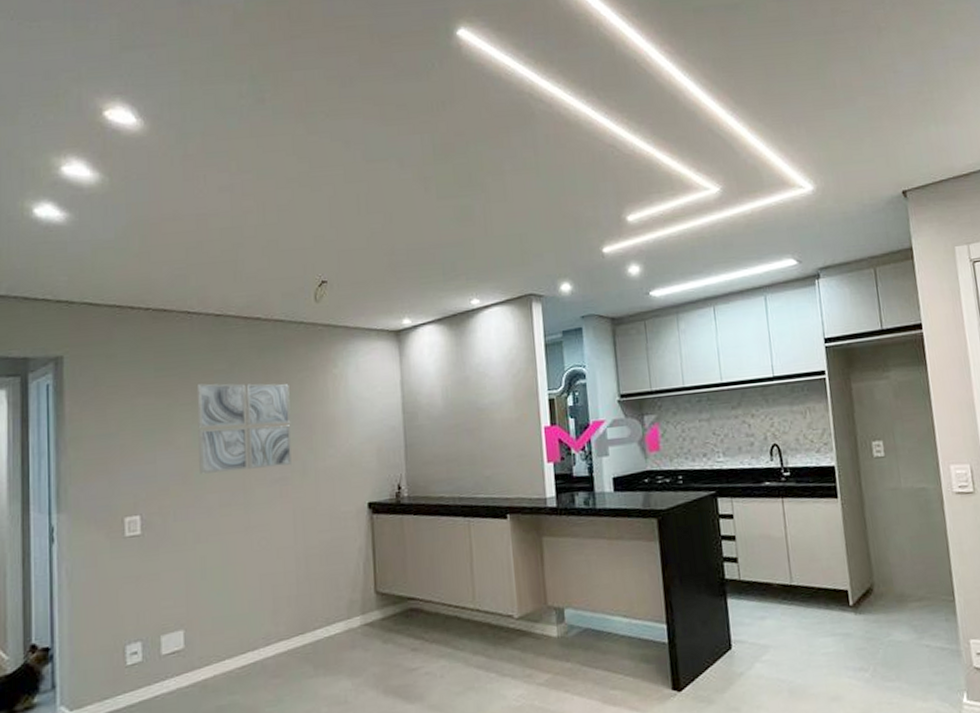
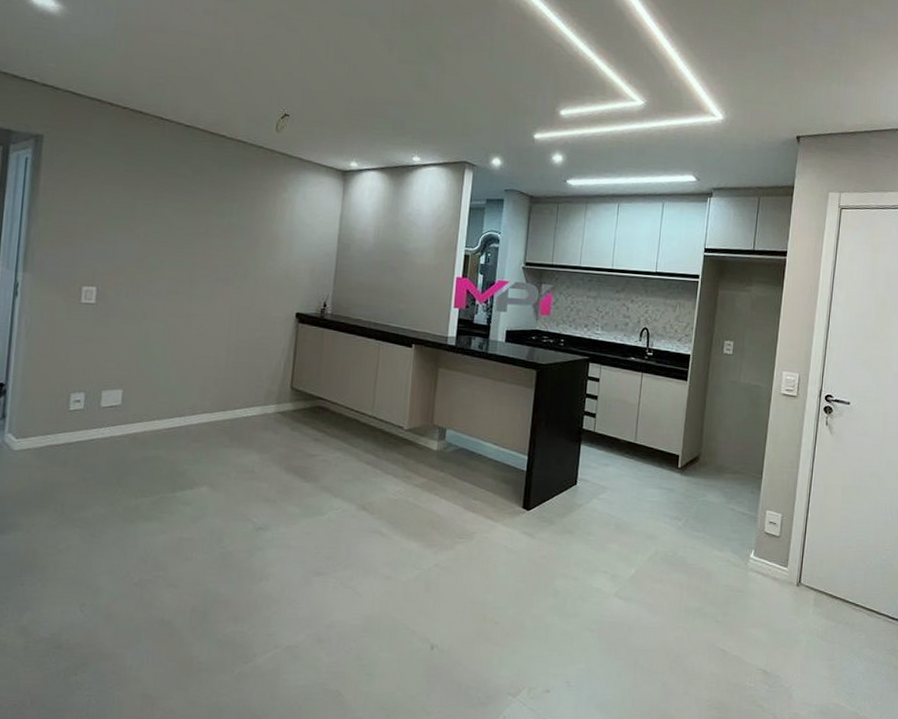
wall art: present [196,383,292,474] -> none [153,183,242,270]

